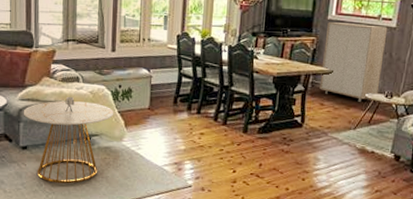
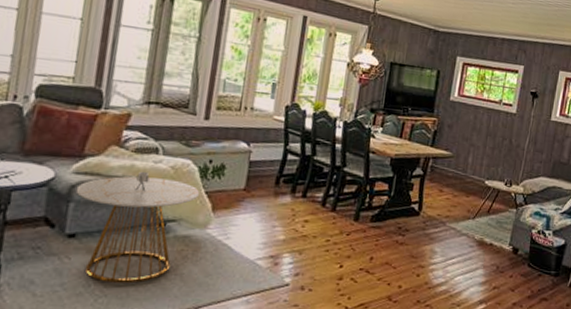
storage cabinet: present [320,22,388,102] -> none [439,103,508,190]

